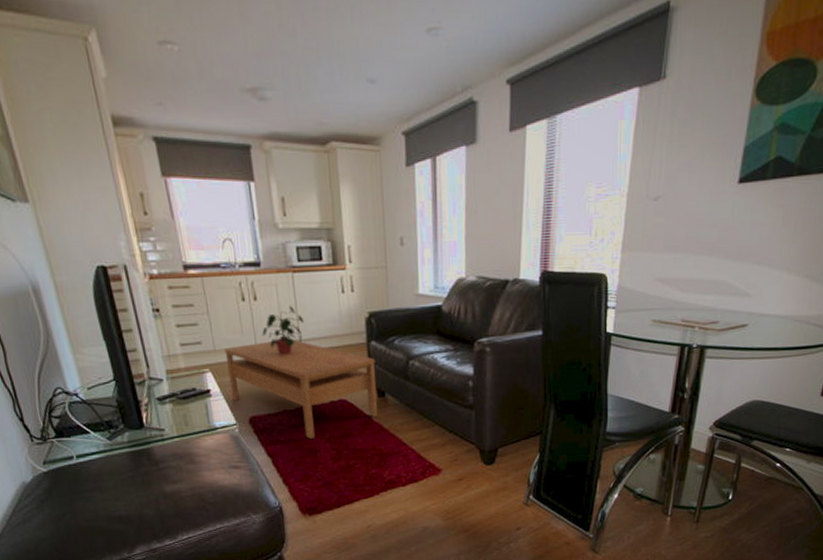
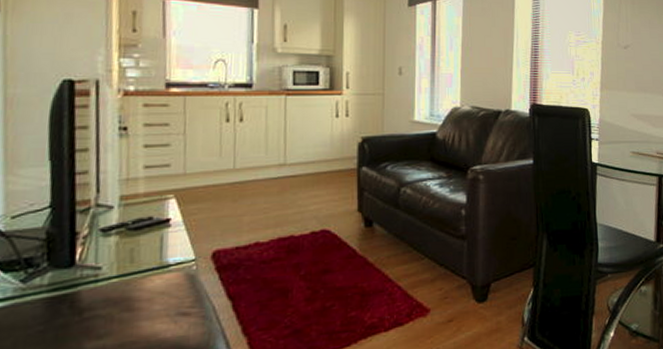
coffee table: present [224,340,377,439] -> none [195,164,365,276]
potted plant: present [262,305,305,356] -> none [243,128,293,181]

